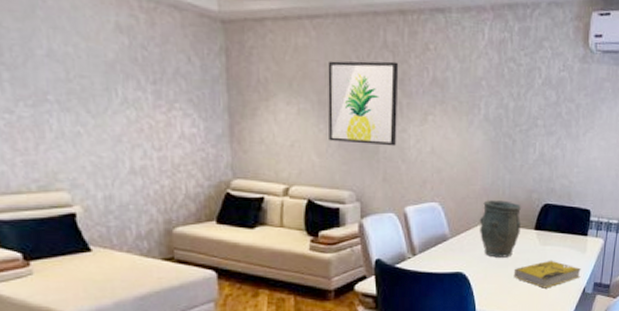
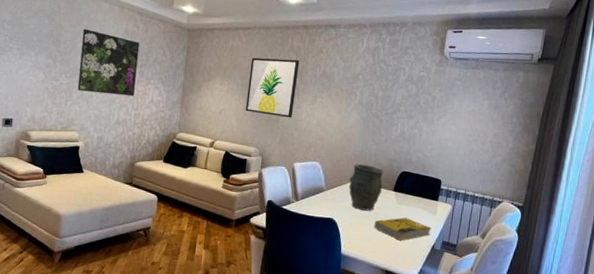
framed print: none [39,23,153,131] -> present [77,28,140,97]

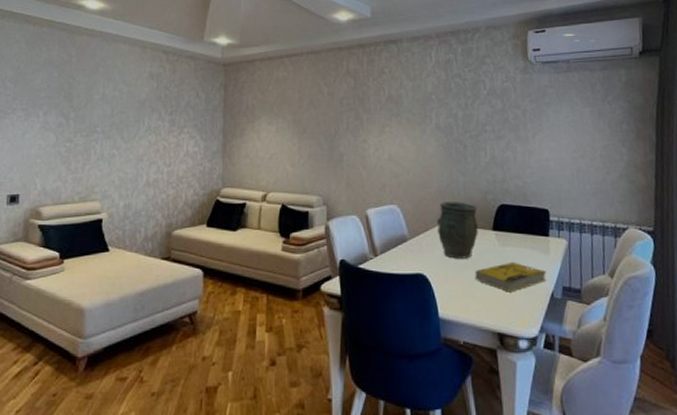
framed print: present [77,28,140,97] -> none [96,77,168,151]
wall art: present [245,57,300,118] -> none [301,85,359,155]

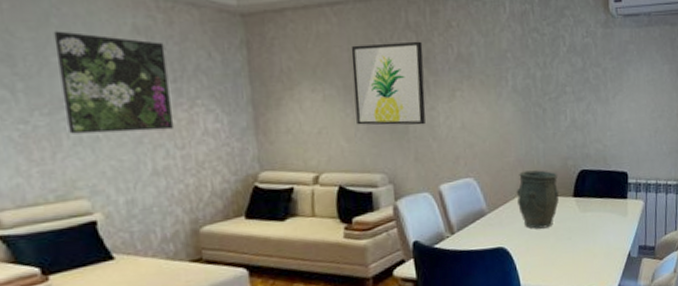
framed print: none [96,77,168,151] -> present [53,31,175,134]
wall art: none [301,85,359,155] -> present [351,41,426,126]
book: present [474,261,547,292] -> none [556,226,624,256]

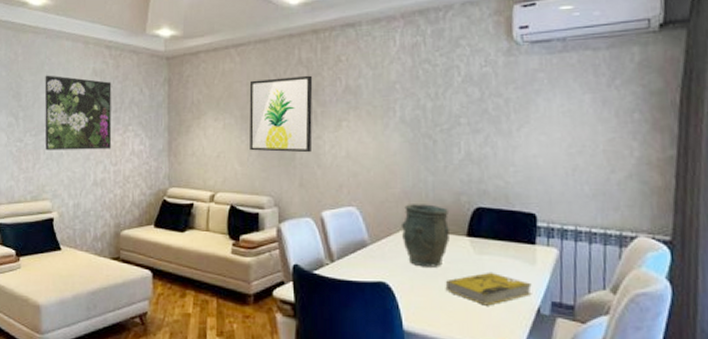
book: none [556,226,624,256] -> present [445,272,532,306]

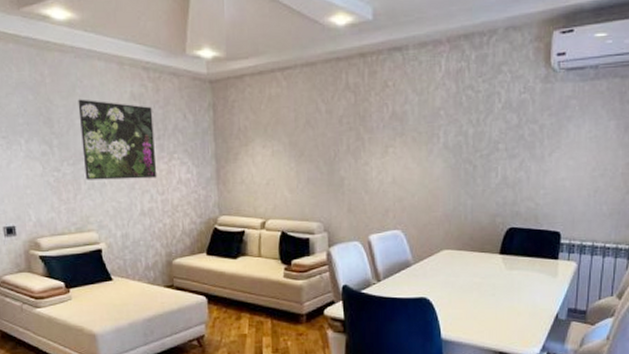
wall art: present [249,75,313,153] -> none [297,101,360,179]
vase: present [401,204,451,267] -> none [441,226,486,283]
book: present [445,272,532,306] -> none [479,284,552,314]

